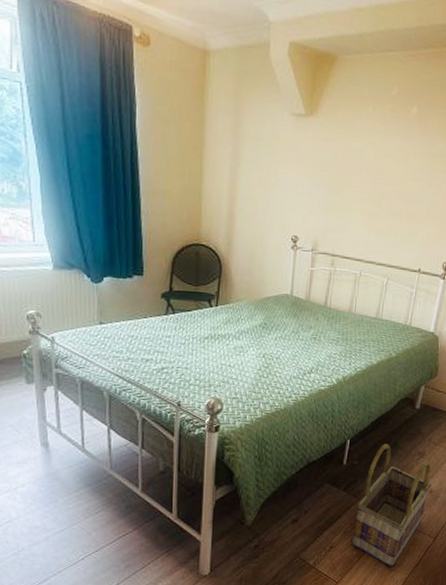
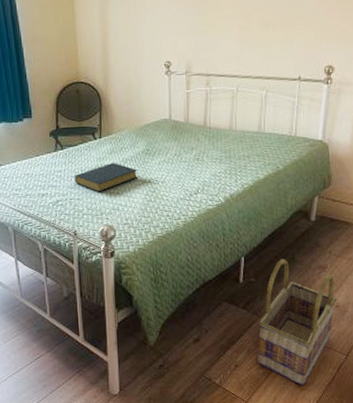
hardback book: none [184,332,252,363] -> present [74,162,137,193]

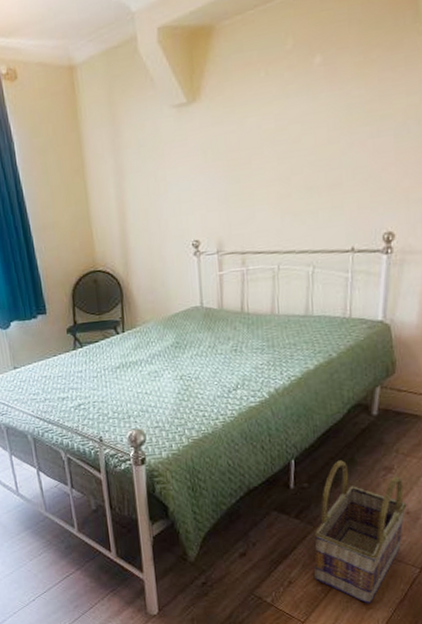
hardback book: present [74,162,137,193] -> none [97,358,167,393]

